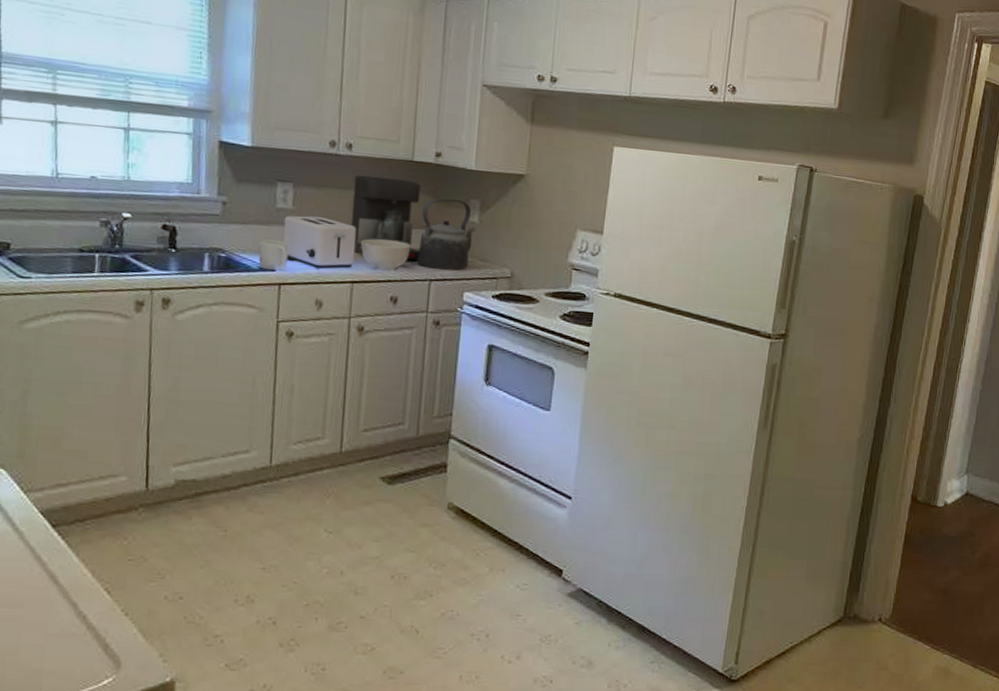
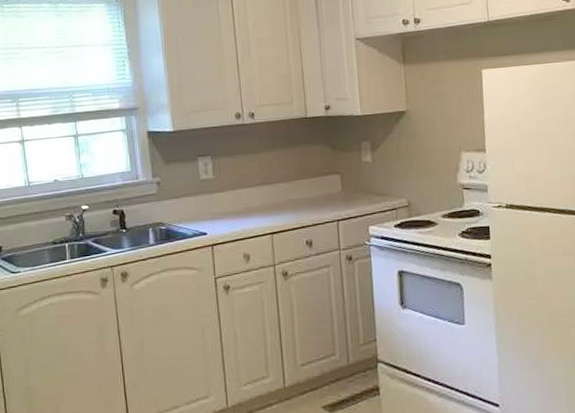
mug: present [258,239,289,271] -> none [190,206,216,235]
toaster: present [283,215,357,270] -> none [208,180,271,227]
coffee maker: present [350,174,421,260] -> none [260,135,326,209]
bowl: present [360,238,411,270] -> none [273,190,317,218]
kettle: present [417,198,477,271] -> none [321,144,371,210]

